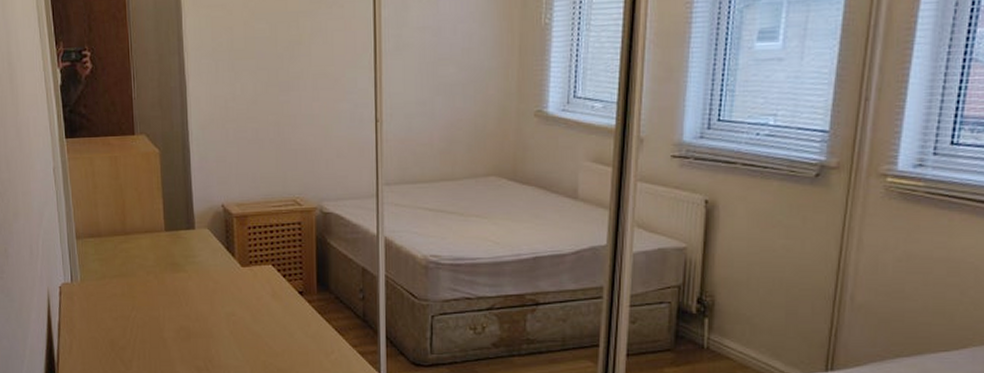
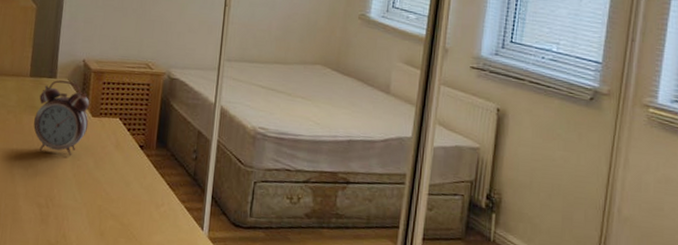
alarm clock: none [178,231,239,313] -> present [33,80,90,156]

